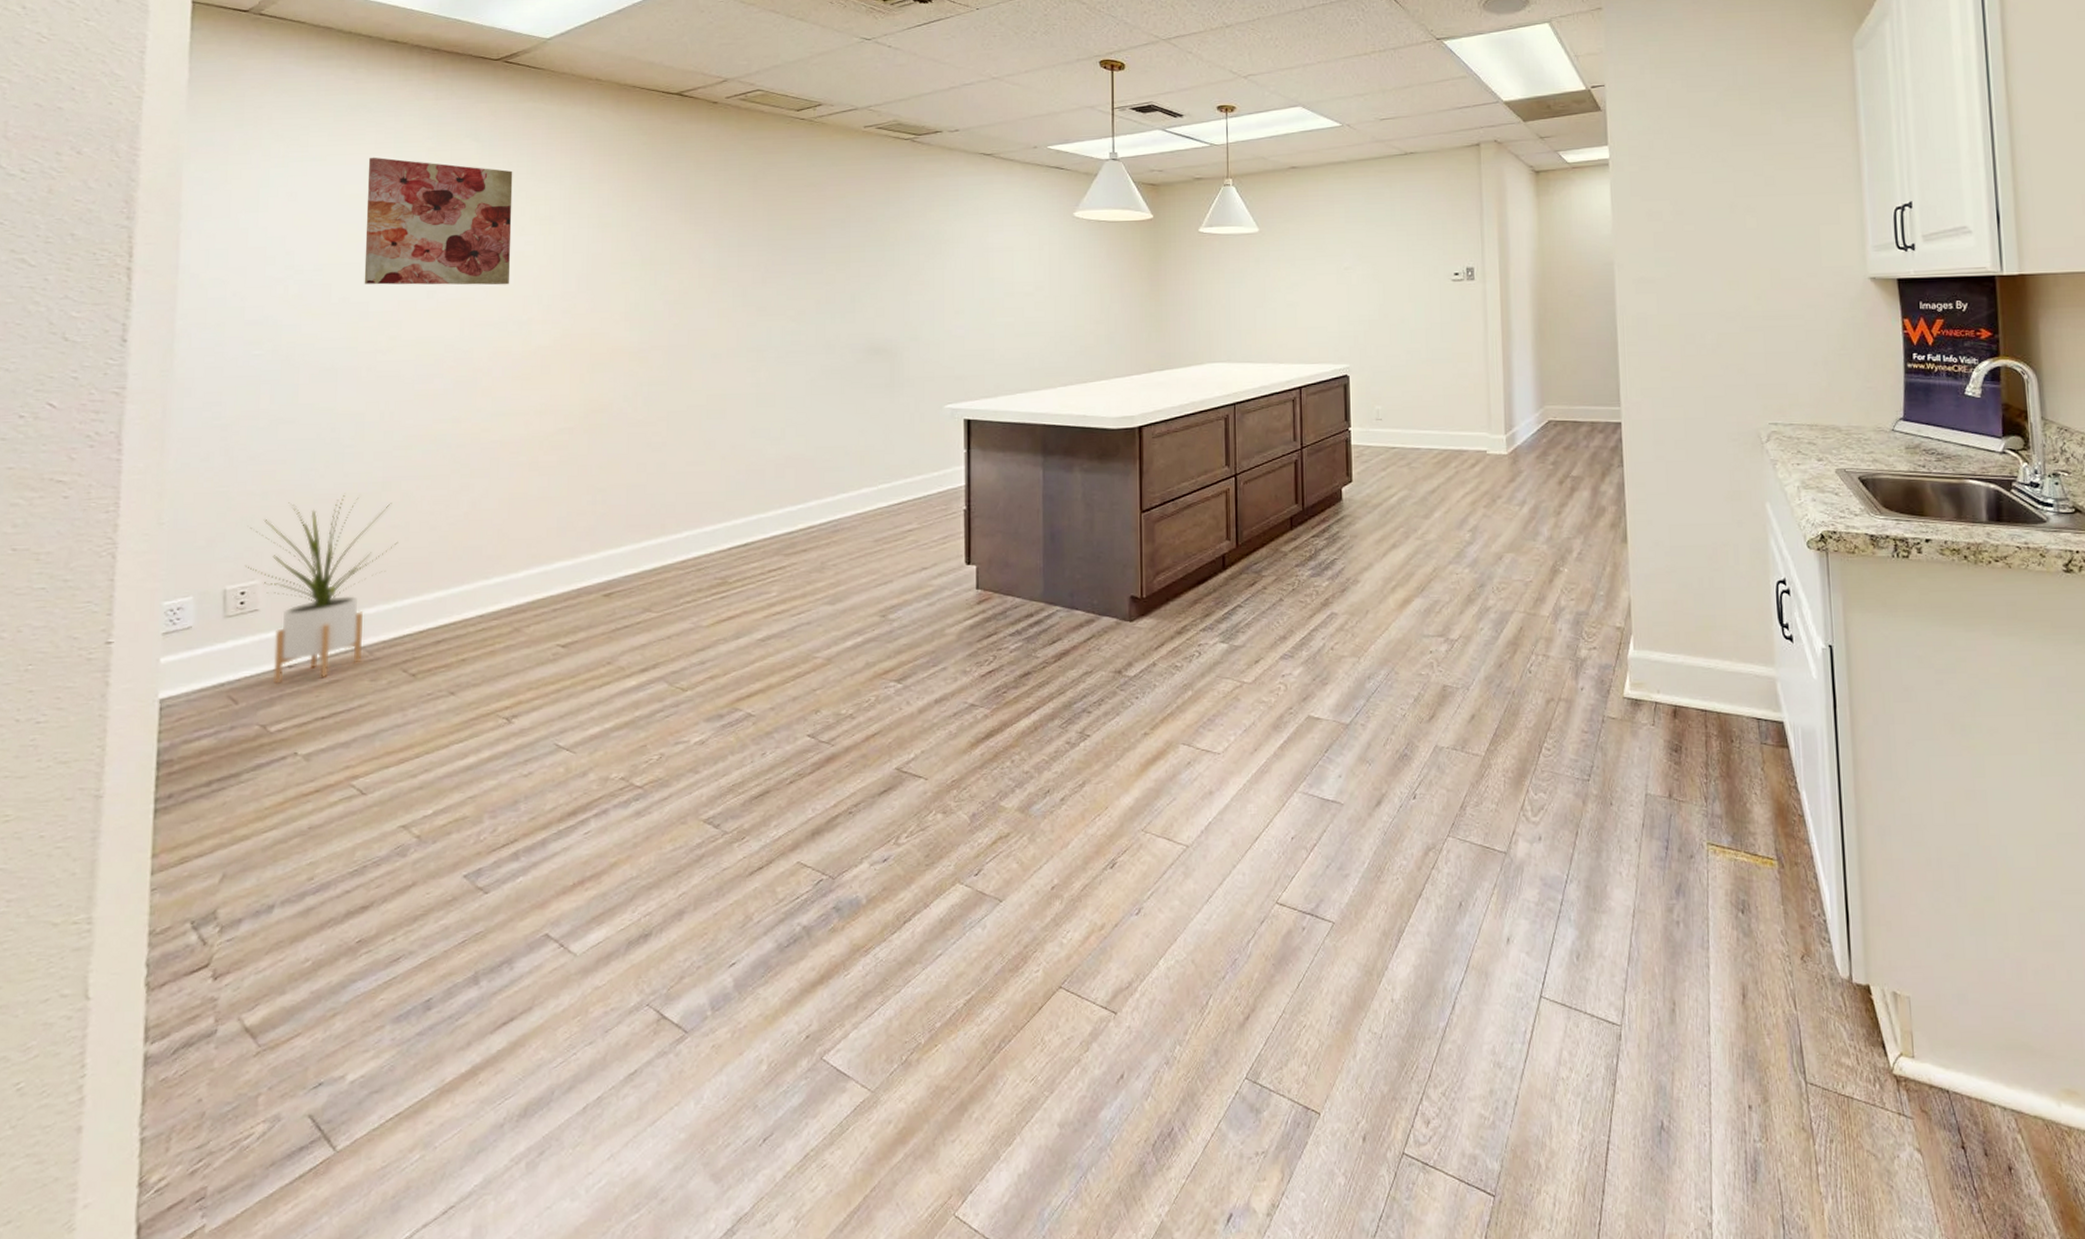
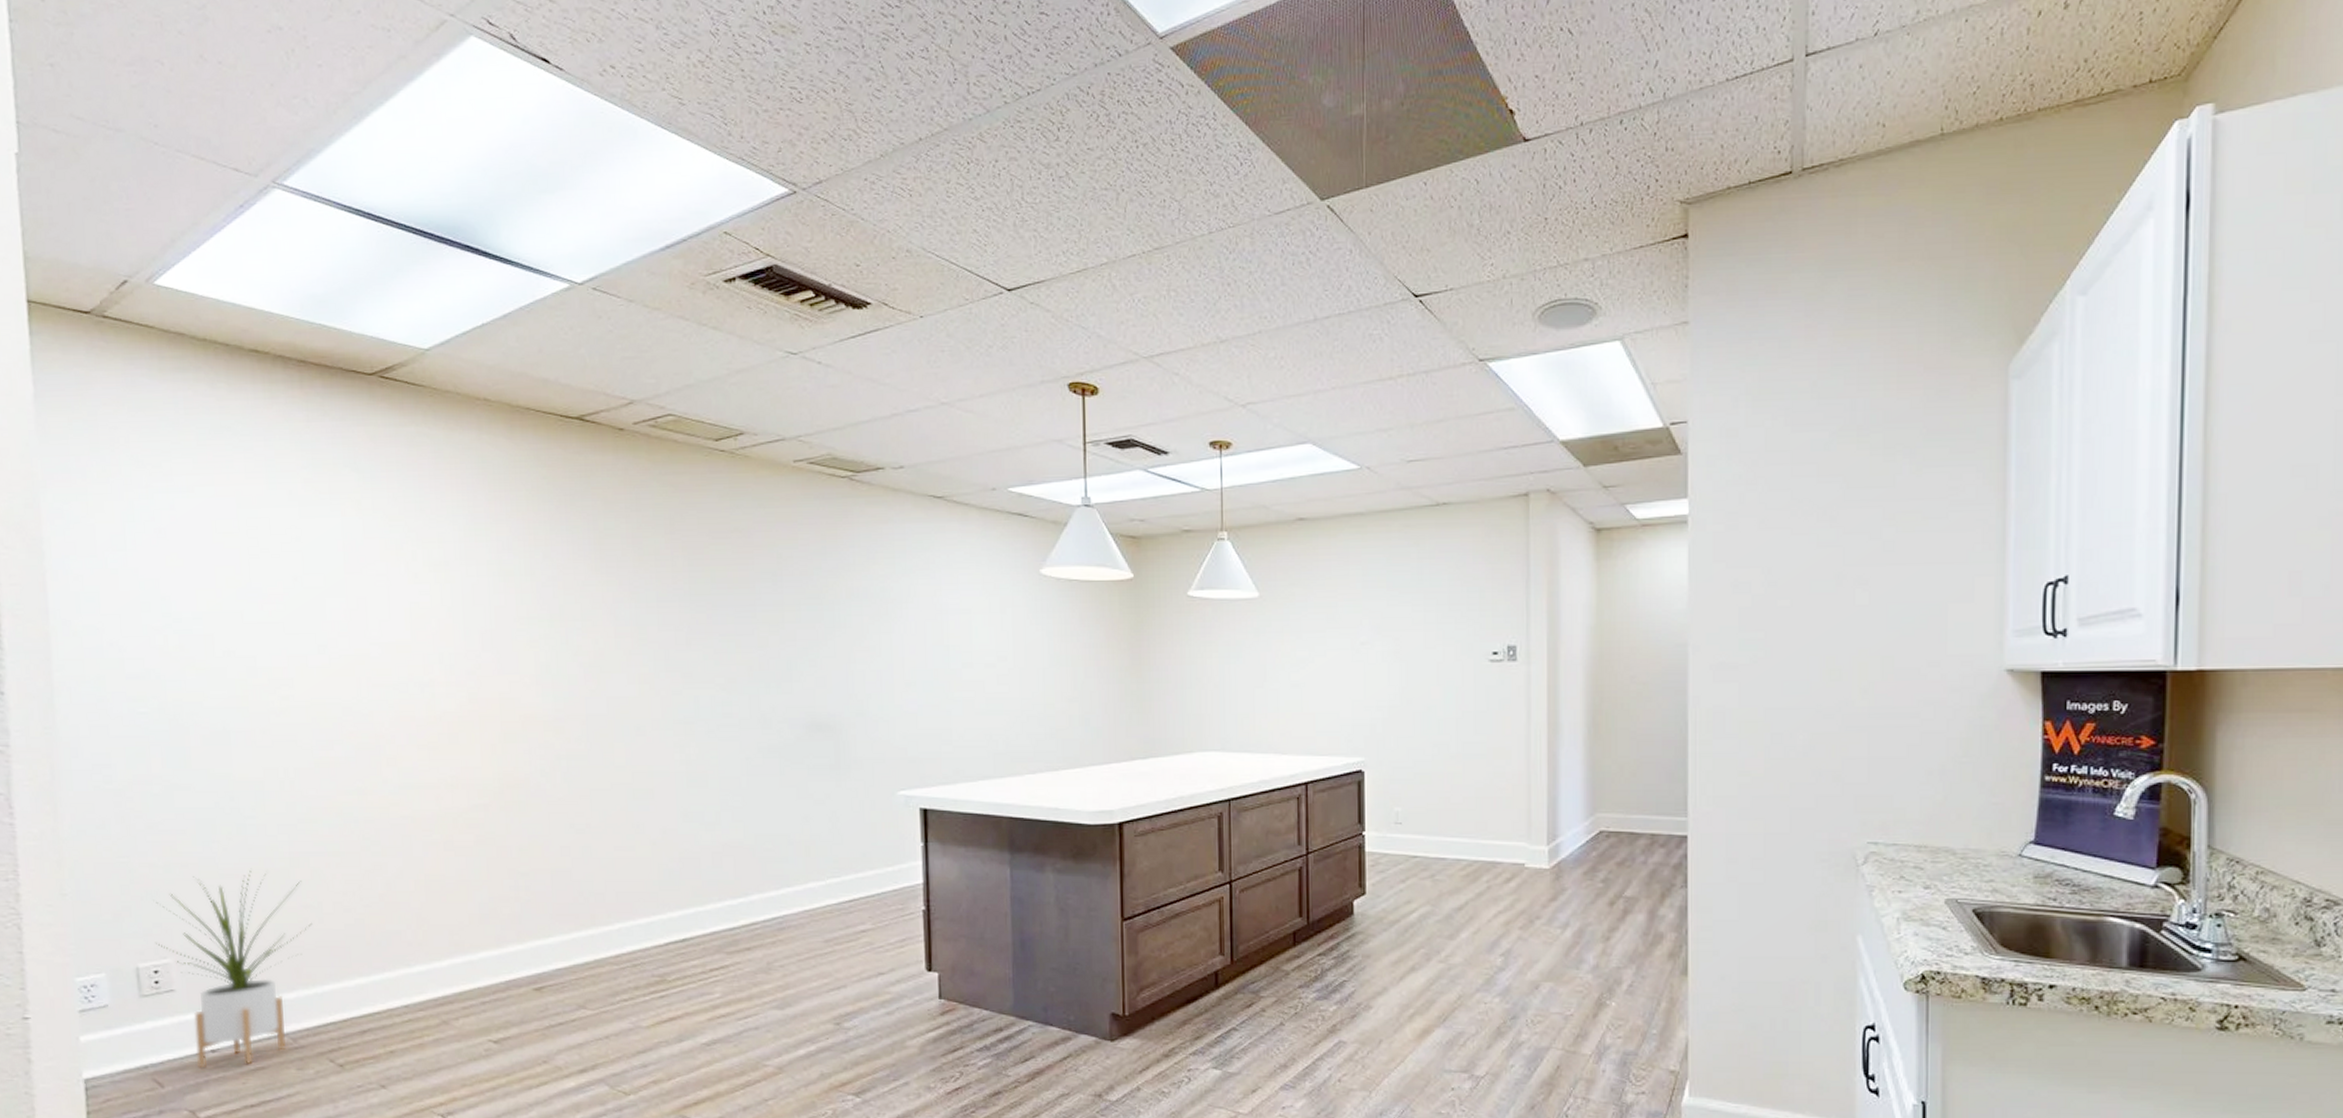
wall art: present [364,157,513,285] -> none [239,488,407,641]

